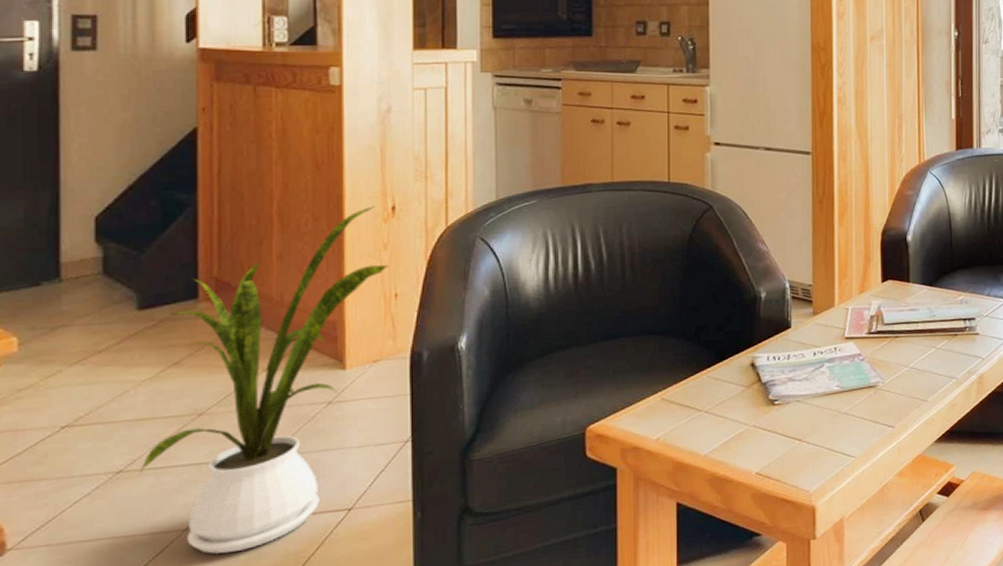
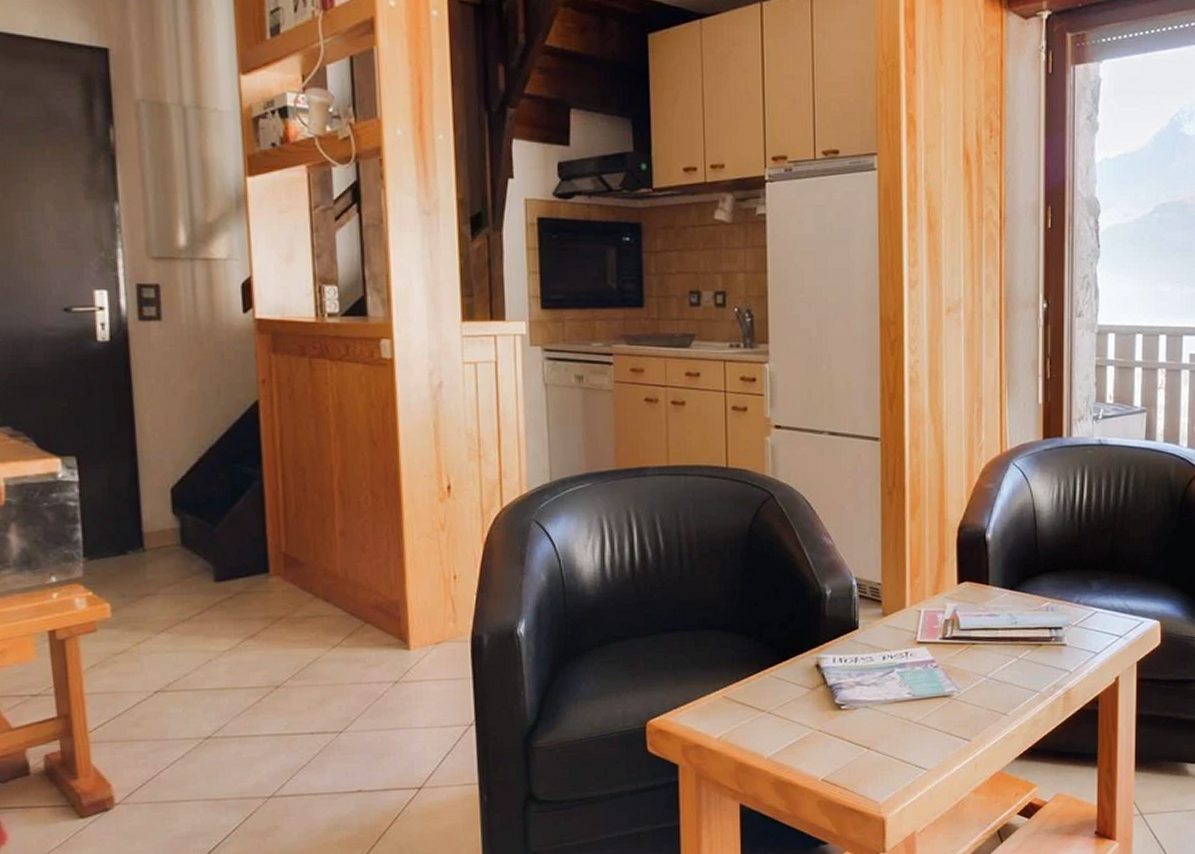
house plant: present [139,206,389,554] -> none [226,485,447,823]

